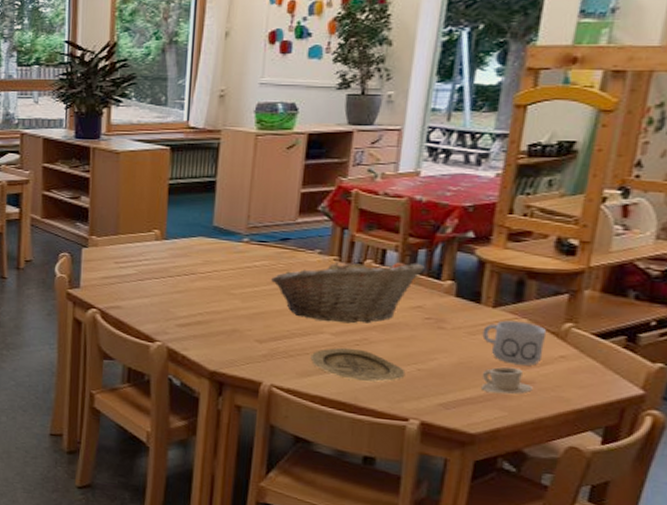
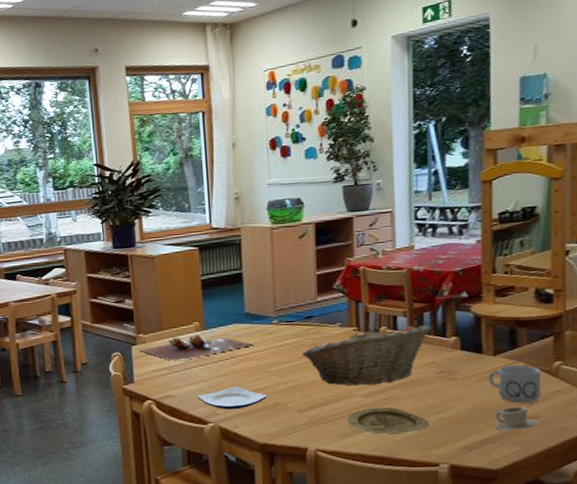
cutting board: none [90,243,217,270] -> present [140,334,253,361]
plate: none [147,305,226,331] -> present [197,386,268,410]

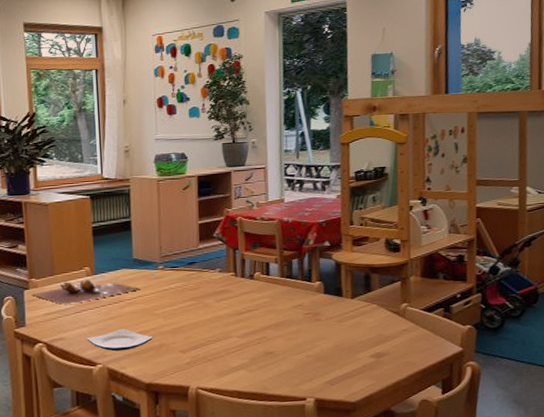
fruit basket: present [302,325,431,387] -> none [185,271,299,328]
plate: present [346,407,430,436] -> none [225,346,298,373]
mug: present [488,364,542,403] -> none [347,306,392,341]
cup: present [495,406,538,431] -> none [353,343,389,367]

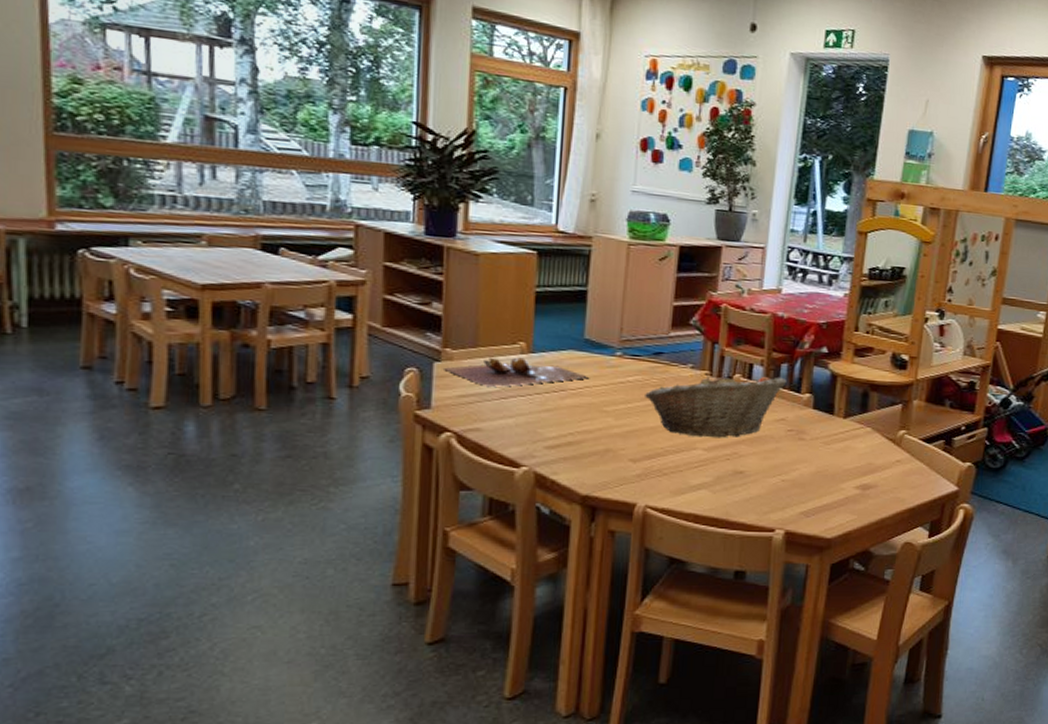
plate: present [87,328,153,352] -> none [511,424,598,453]
fruit basket: none [185,271,299,328] -> present [645,372,787,438]

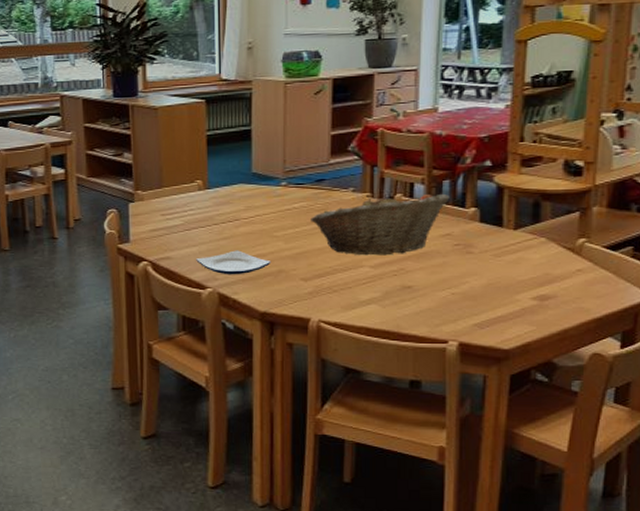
cutting board: present [444,357,589,387] -> none [137,194,258,221]
plate: none [511,424,598,453] -> present [196,250,271,275]

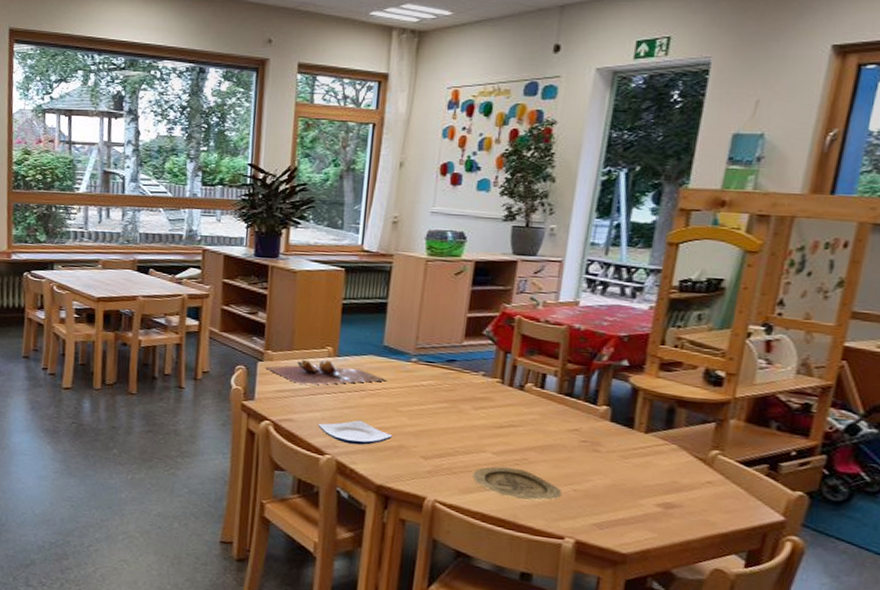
cutting board: none [137,194,258,221] -> present [265,359,386,385]
fruit basket: present [311,194,450,256] -> none [437,380,582,444]
plate: none [353,279,441,310] -> present [472,466,562,501]

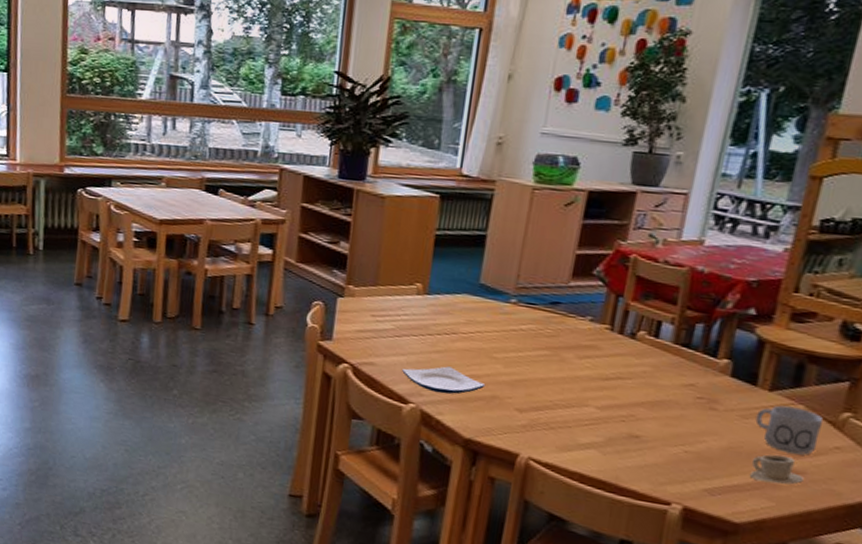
cutting board: present [265,359,386,385] -> none [346,296,481,326]
plate: present [472,466,562,501] -> none [572,422,672,462]
cup: none [632,490,681,518] -> present [749,454,804,485]
mug: none [635,445,695,490] -> present [755,405,824,455]

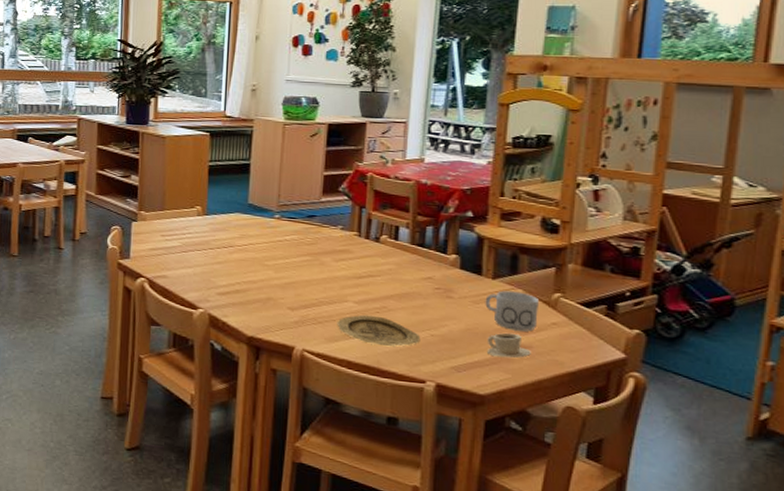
plate: present [402,366,486,394] -> none [190,275,261,299]
plate: none [572,422,672,462] -> present [337,314,421,347]

